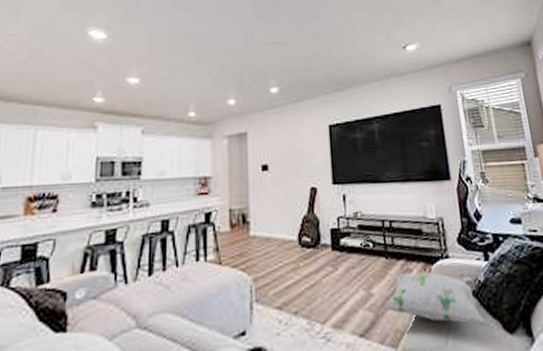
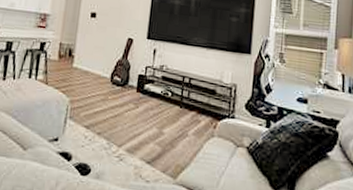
decorative pillow: present [384,271,486,324] -> none [171,122,256,176]

